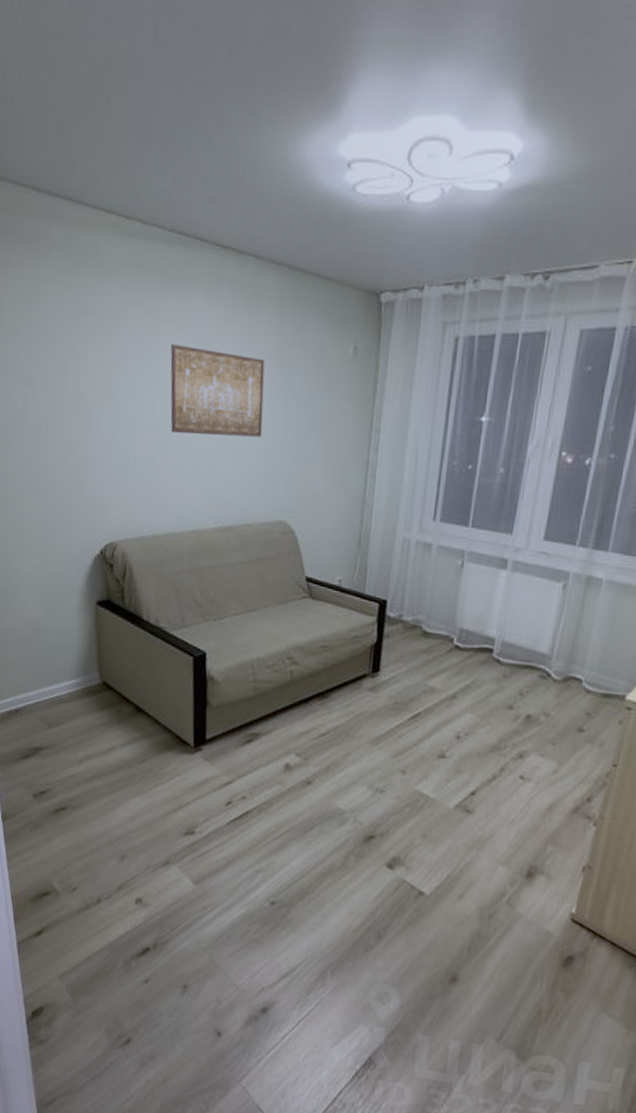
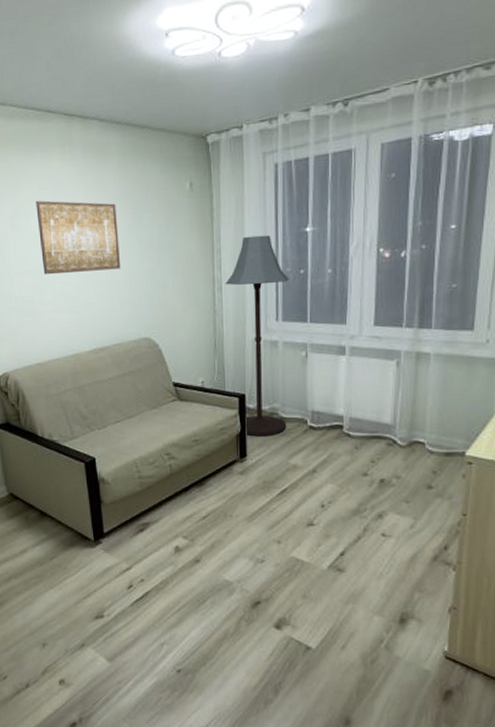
floor lamp: none [380,418,454,651] -> present [225,235,289,437]

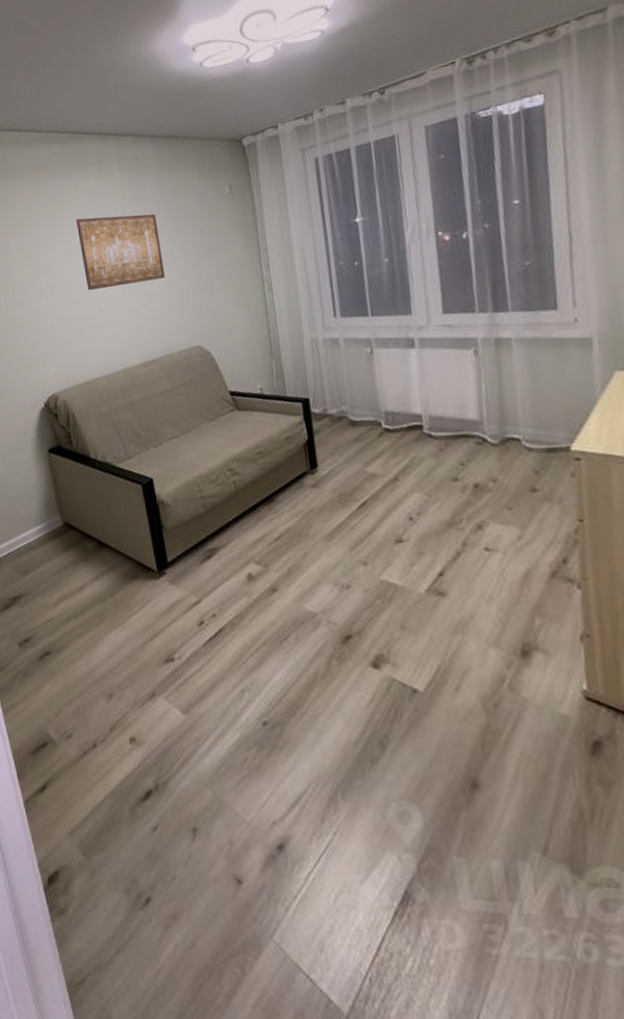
floor lamp: present [225,235,289,437] -> none [275,229,360,444]

